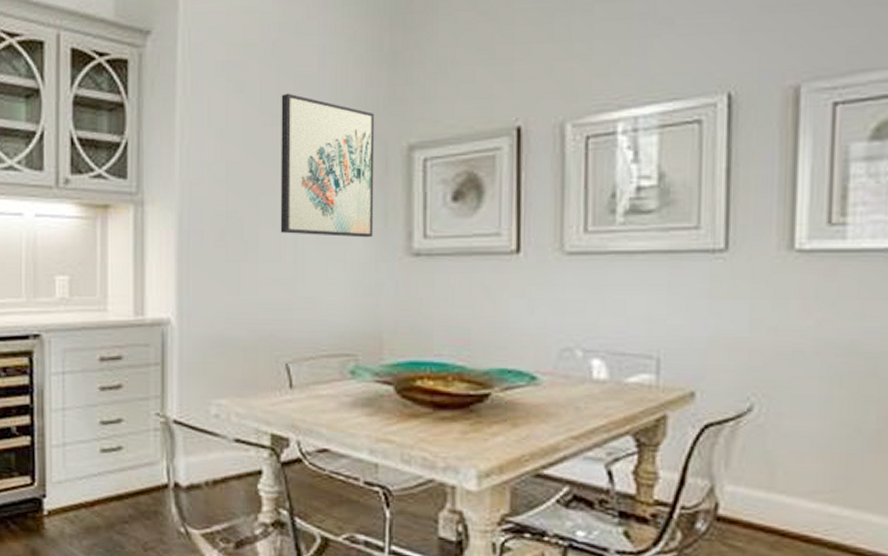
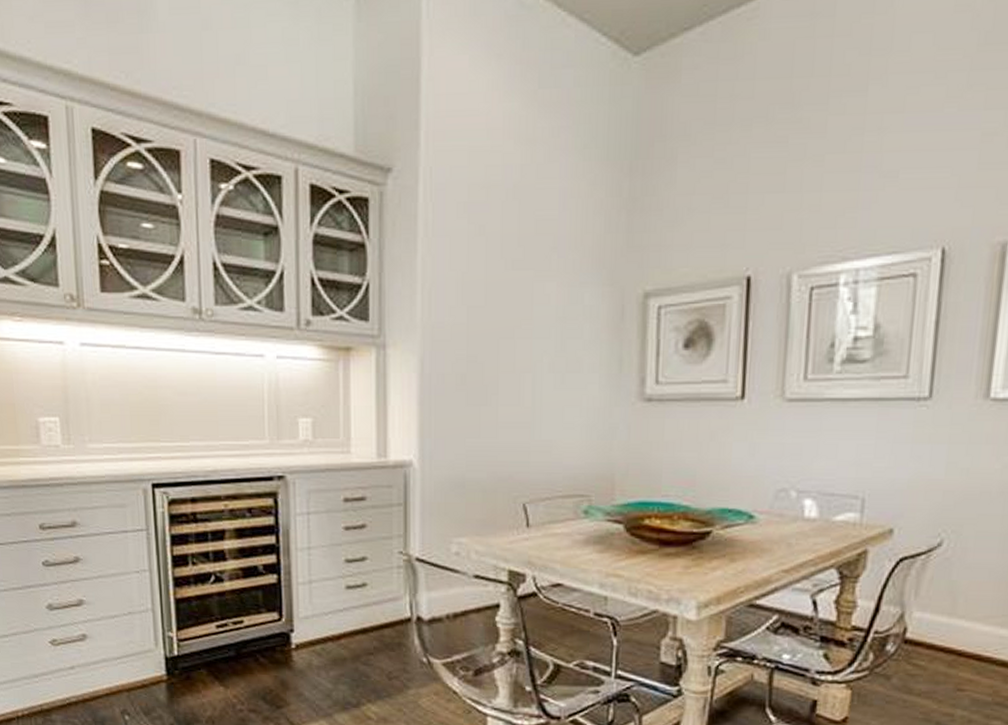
wall art: present [280,93,375,238] -> none [519,237,613,383]

